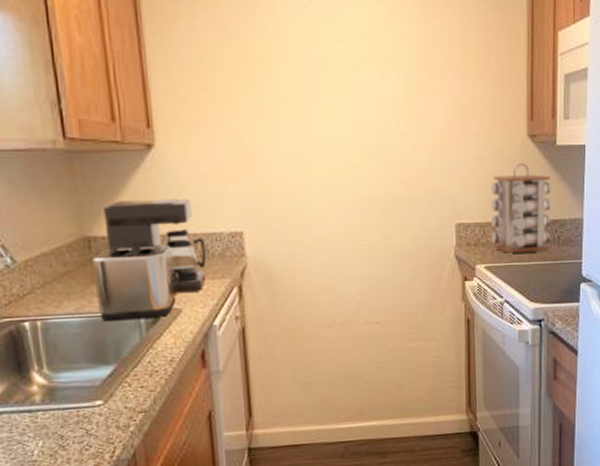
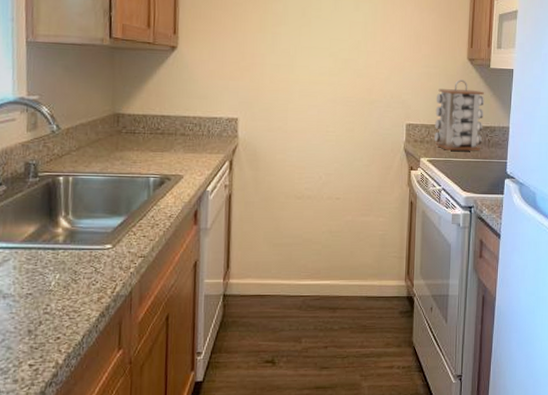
toaster: present [92,244,178,322] -> none [117,122,183,182]
coffee maker: present [103,198,207,292] -> none [131,87,208,162]

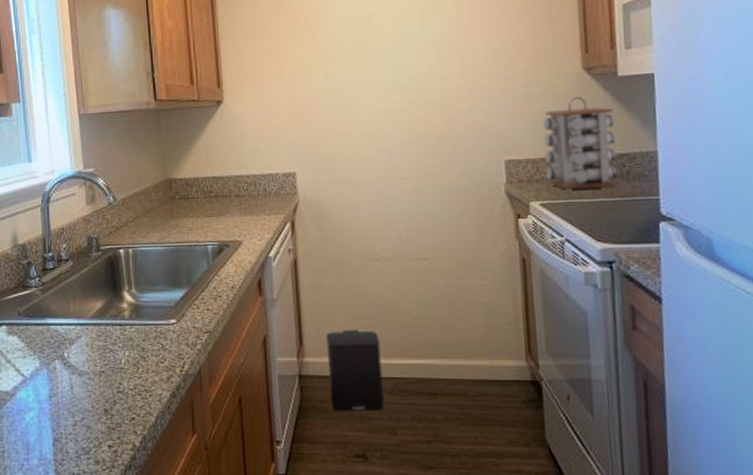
pedal bin: none [249,256,295,325] -> present [326,330,384,412]

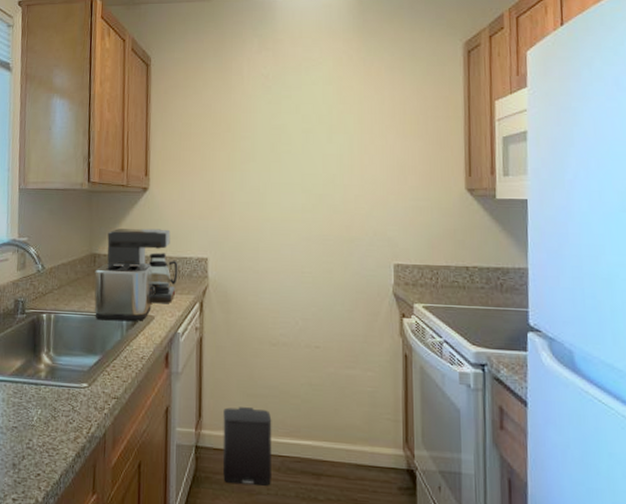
toaster: none [172,184,240,251] -> present [94,262,155,322]
coffee maker: none [182,144,264,226] -> present [107,228,178,303]
spice rack: present [542,96,618,190] -> none [429,213,493,297]

